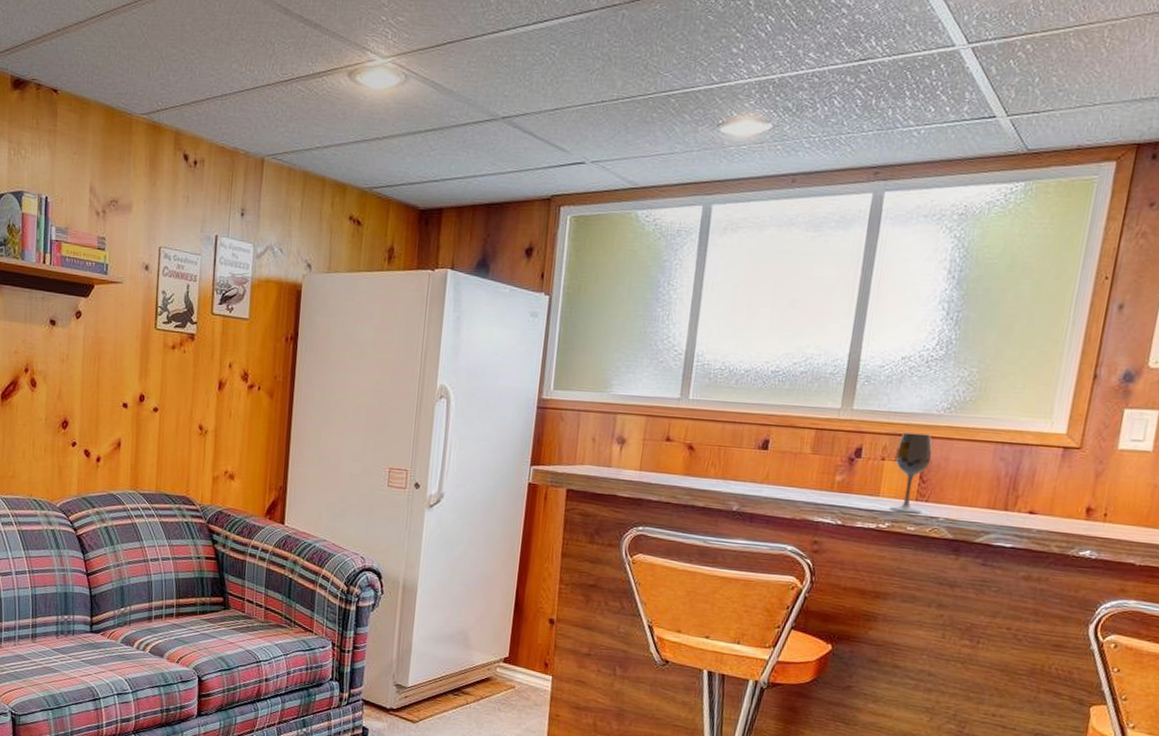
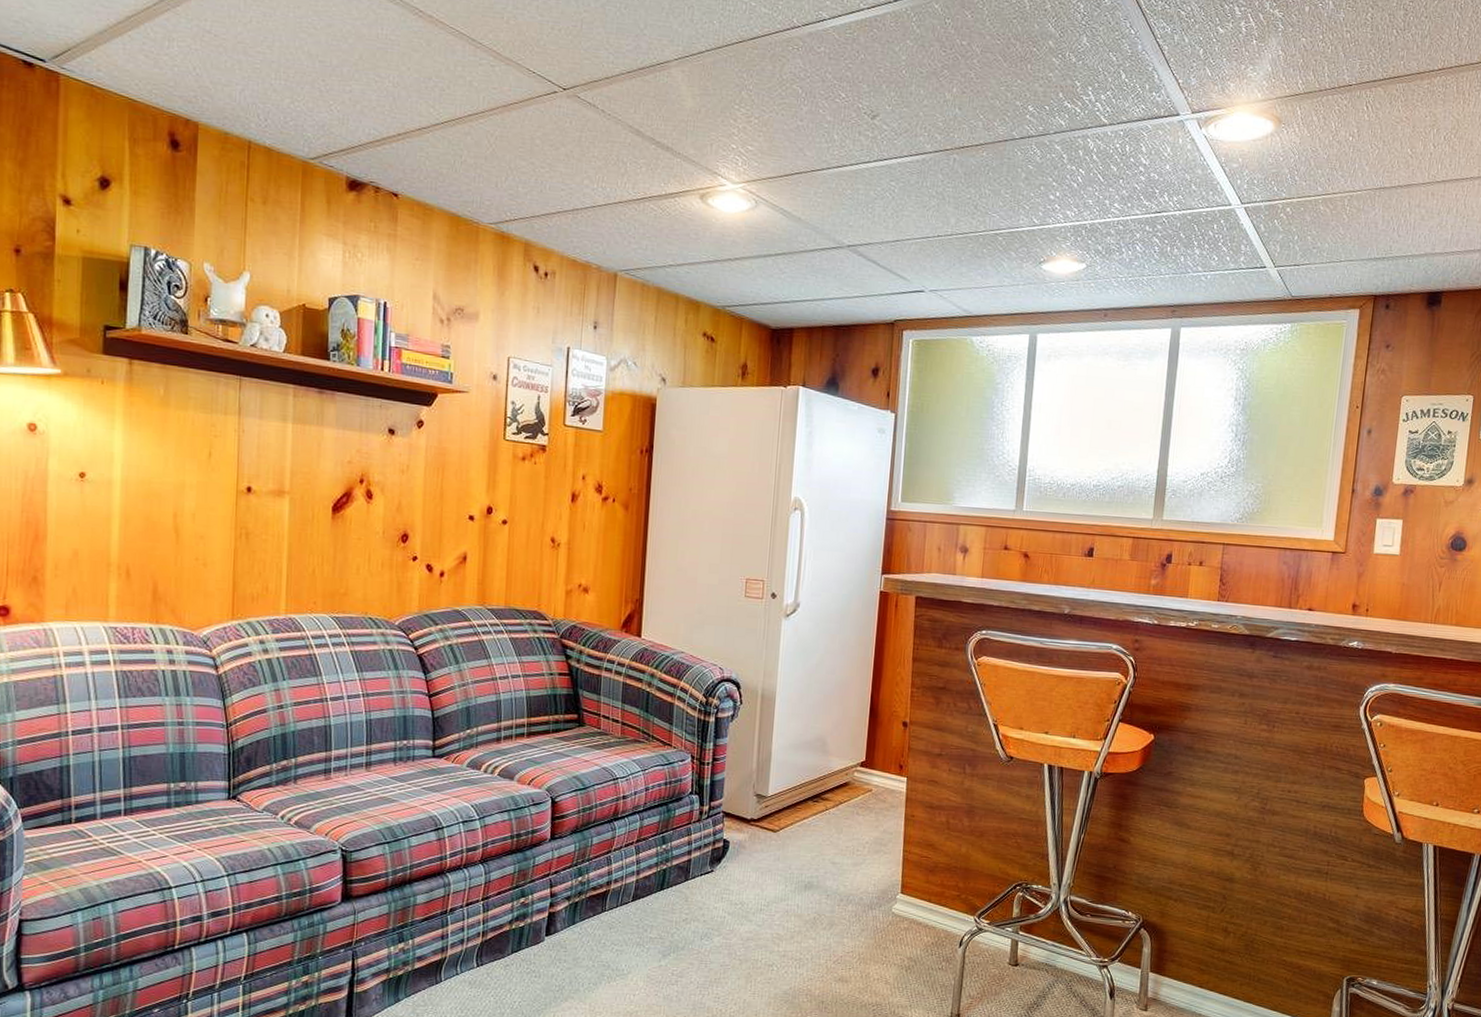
wine glass: present [889,432,933,513] -> none [1196,540,1230,612]

